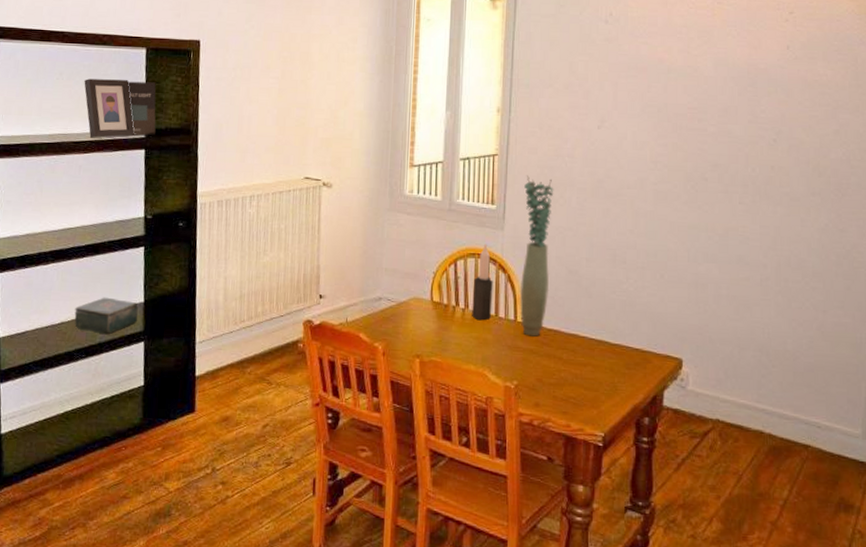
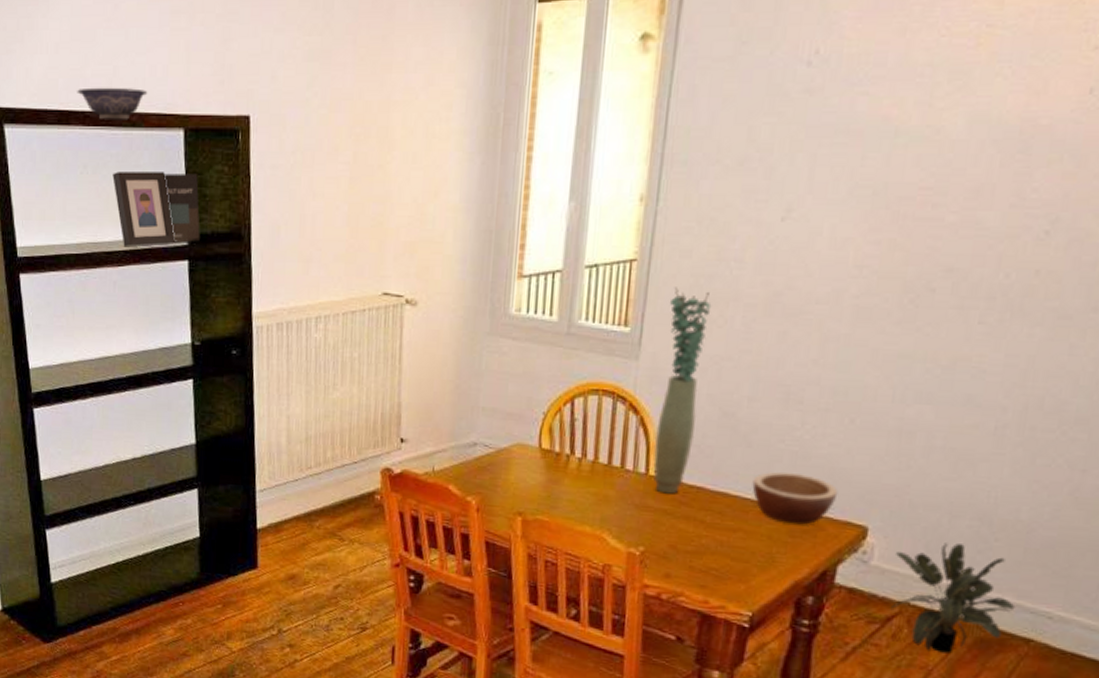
decorative bowl: none [58,14,118,40] -> present [77,87,148,120]
decorative box: present [74,297,138,334] -> none [119,437,190,479]
candle: present [472,244,493,321] -> none [590,377,620,473]
bowl: none [595,316,658,359] -> present [752,471,838,525]
potted plant: none [705,370,794,460] -> present [891,543,1016,654]

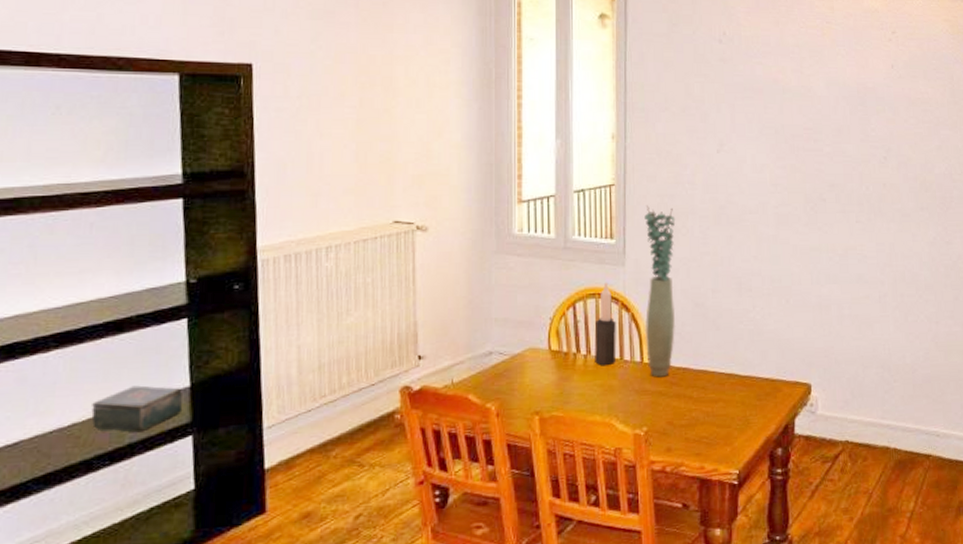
decorative bowl: present [77,87,148,120] -> none [51,31,138,64]
picture frame: present [112,172,175,248] -> none [92,113,167,188]
decorative box: none [119,437,190,479] -> present [91,385,183,432]
books: present [163,174,200,243] -> none [154,115,197,182]
candle: none [590,377,620,473] -> present [594,282,617,366]
bowl: present [752,471,838,525] -> none [724,347,786,390]
potted plant: present [891,543,1016,654] -> none [833,388,916,478]

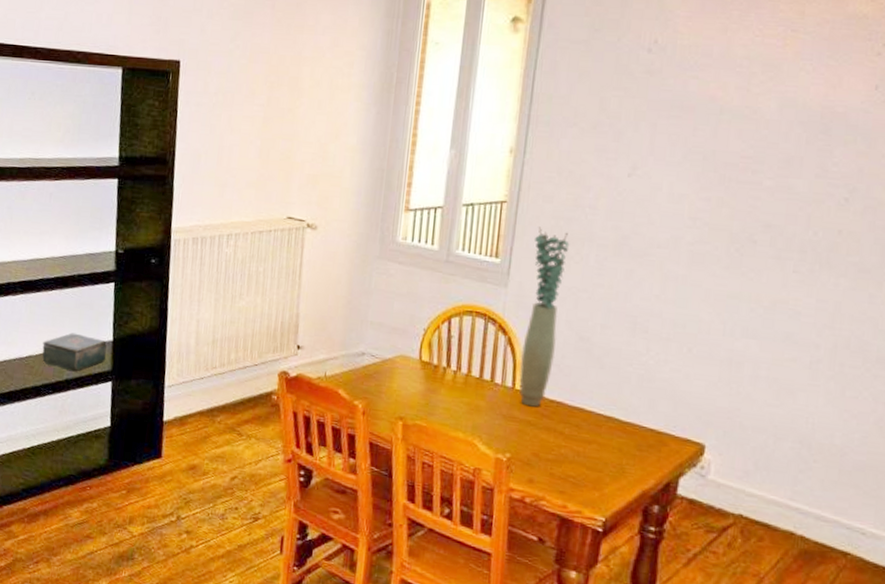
candle: present [594,282,617,366] -> none [464,301,491,386]

